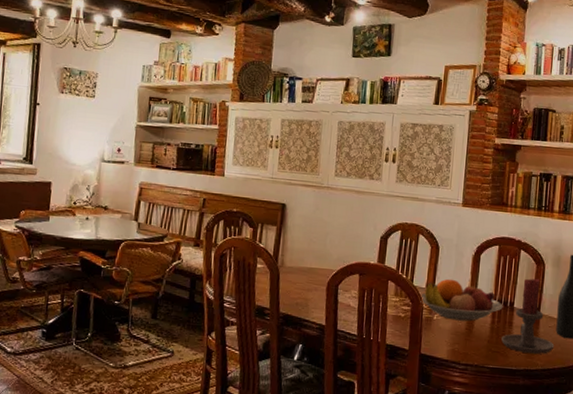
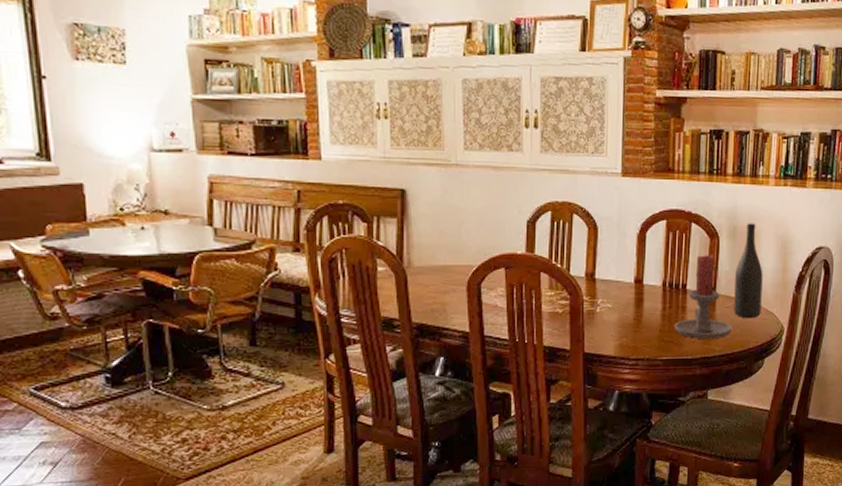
fruit bowl: present [420,279,503,322] -> none [580,263,675,311]

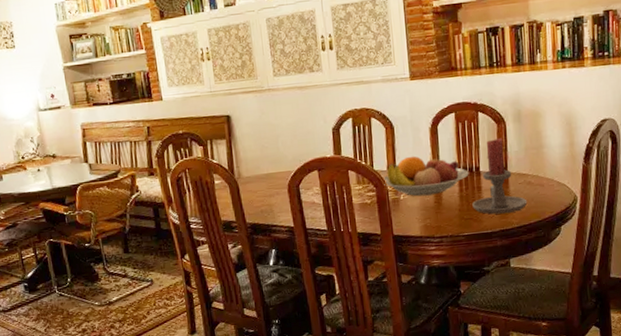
fruit bowl: none [580,263,675,311] -> present [383,155,469,197]
wine bottle: present [734,223,763,319] -> none [524,105,553,192]

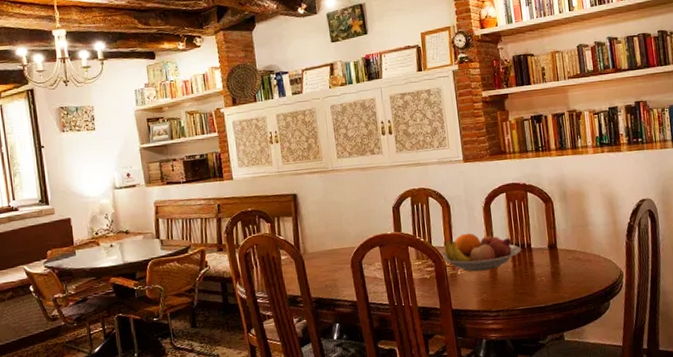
candle holder: present [472,137,528,215] -> none [526,216,577,289]

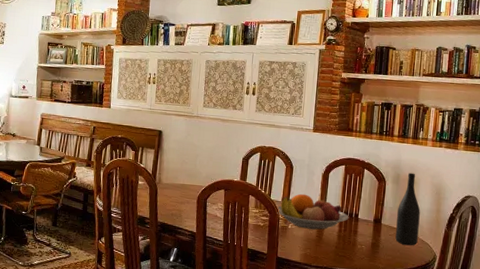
wine bottle: none [571,186,600,268] -> present [395,172,420,246]

